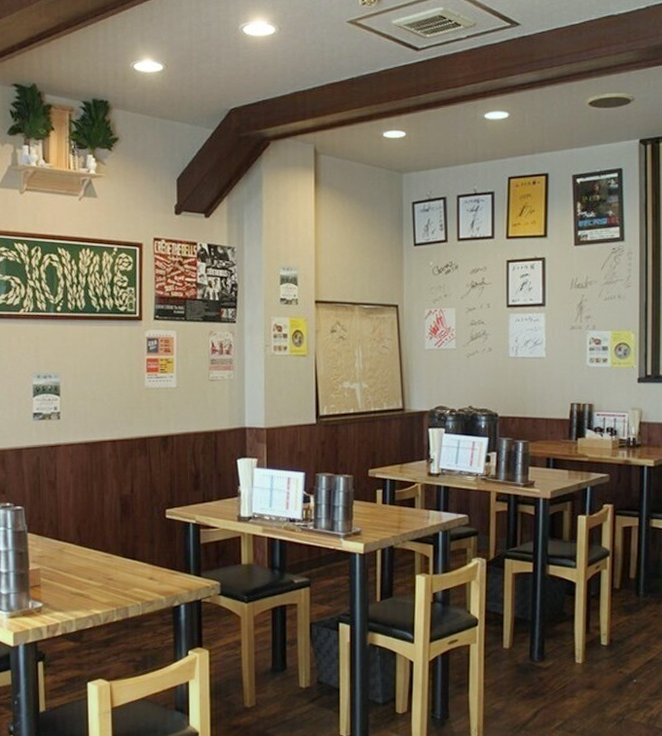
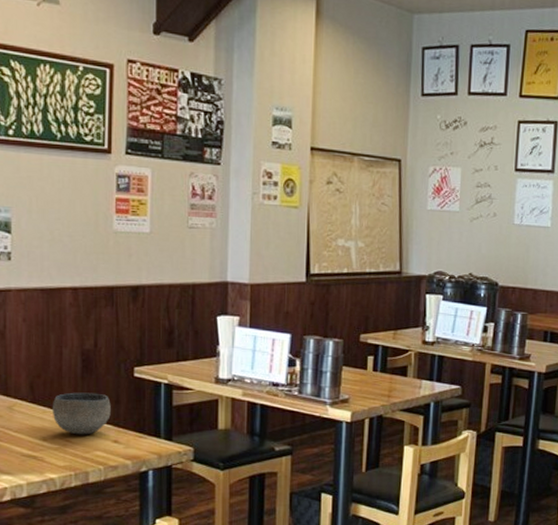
bowl: none [96,534,146,573] -> present [52,392,111,435]

